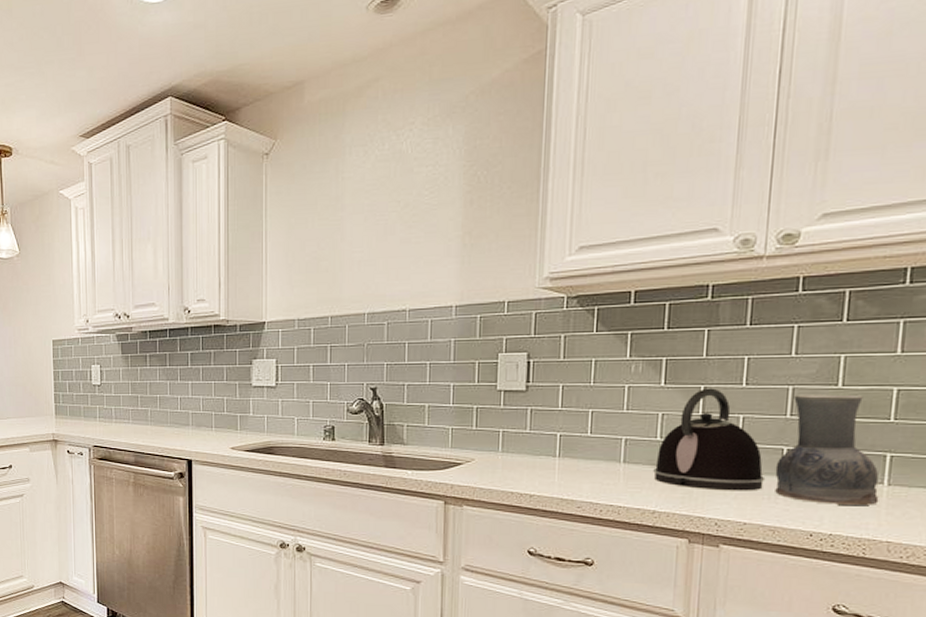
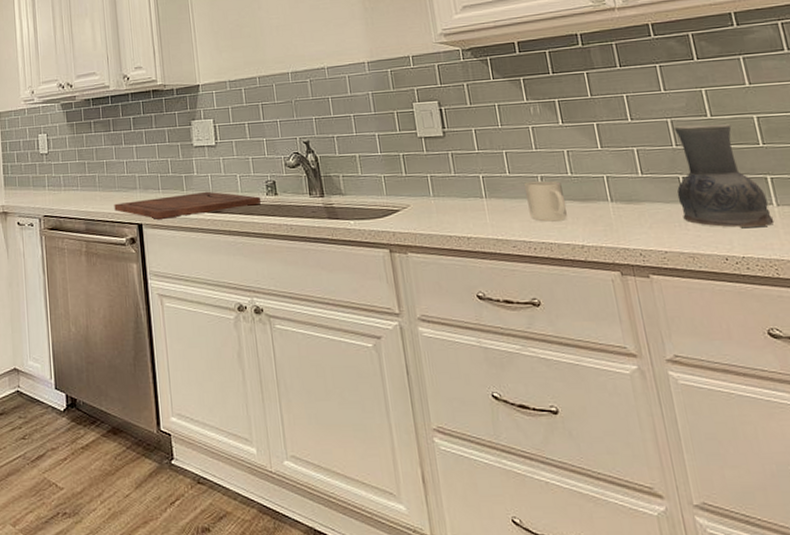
cutting board: none [165,432,317,456] -> present [114,191,262,219]
mug: none [603,444,647,485] -> present [523,181,568,222]
kettle: present [653,388,766,491] -> none [571,124,672,221]

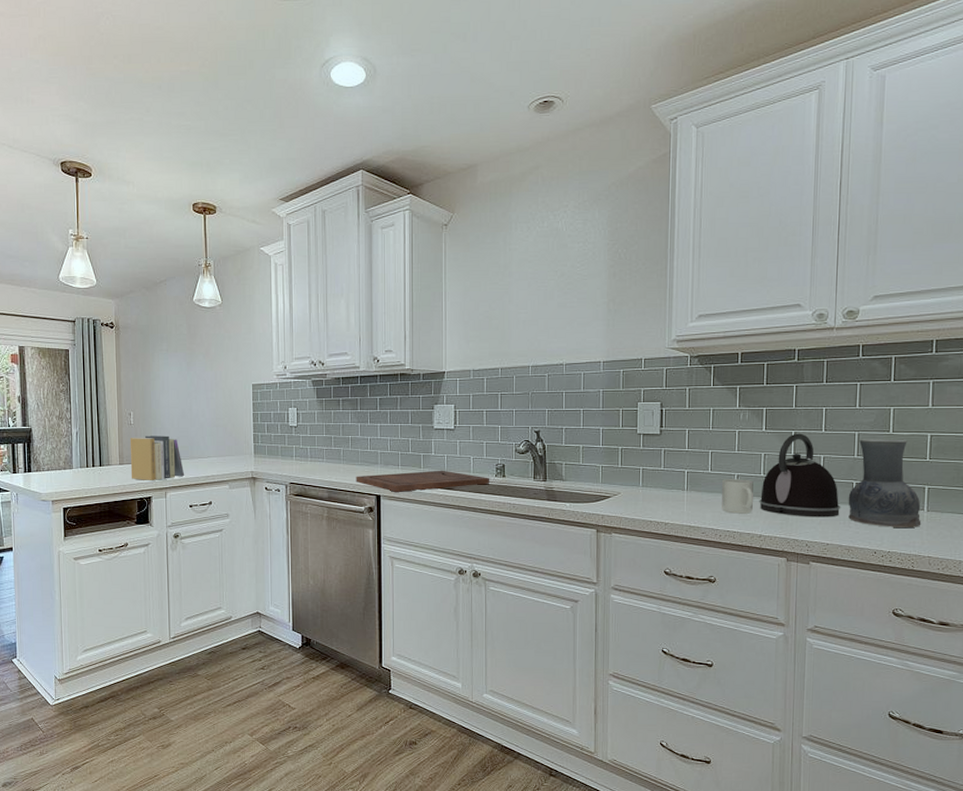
kettle: none [571,124,672,221] -> present [759,433,841,518]

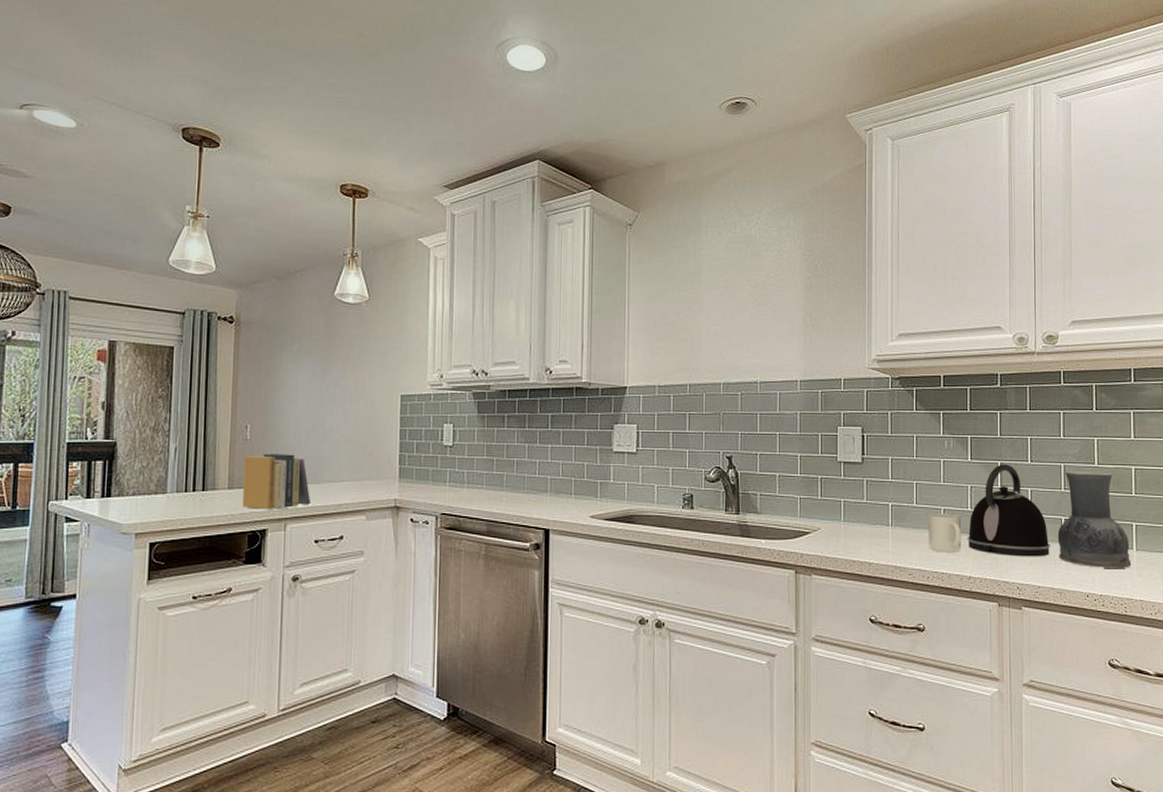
cutting board: present [356,470,490,492] -> none [520,500,677,526]

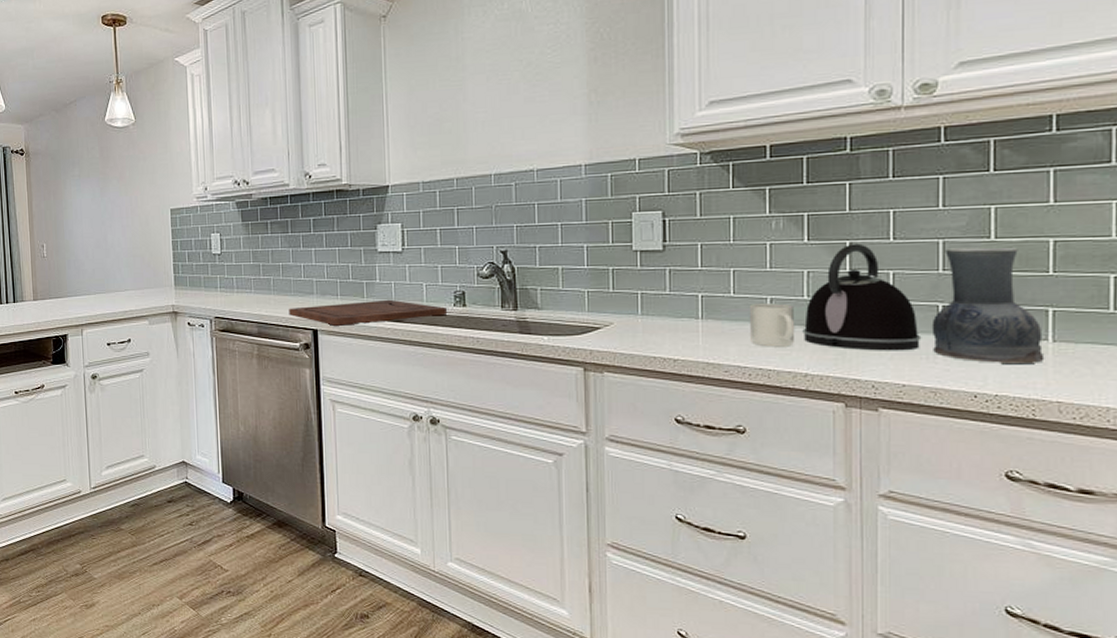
books: present [242,454,311,509] -> none [43,268,102,317]
cutting board: none [520,500,677,526] -> present [288,299,448,326]

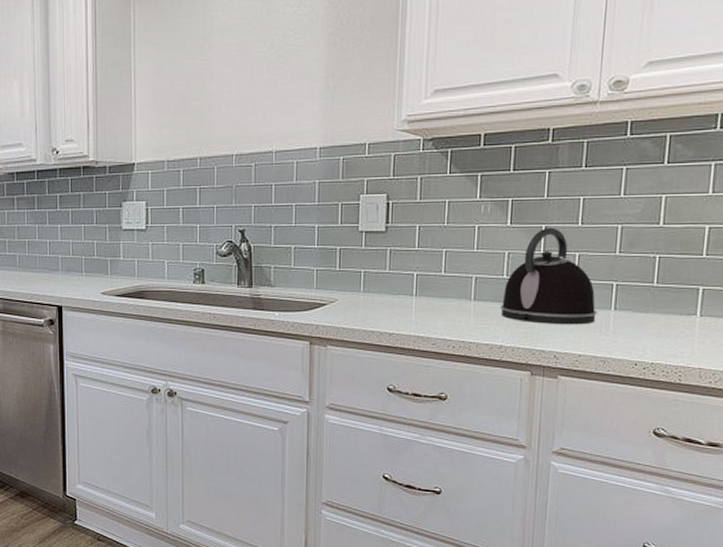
cutting board: present [288,299,448,326] -> none [34,276,188,302]
mug: present [748,303,795,347] -> none [456,282,495,322]
vase: present [931,247,1045,363] -> none [606,232,693,335]

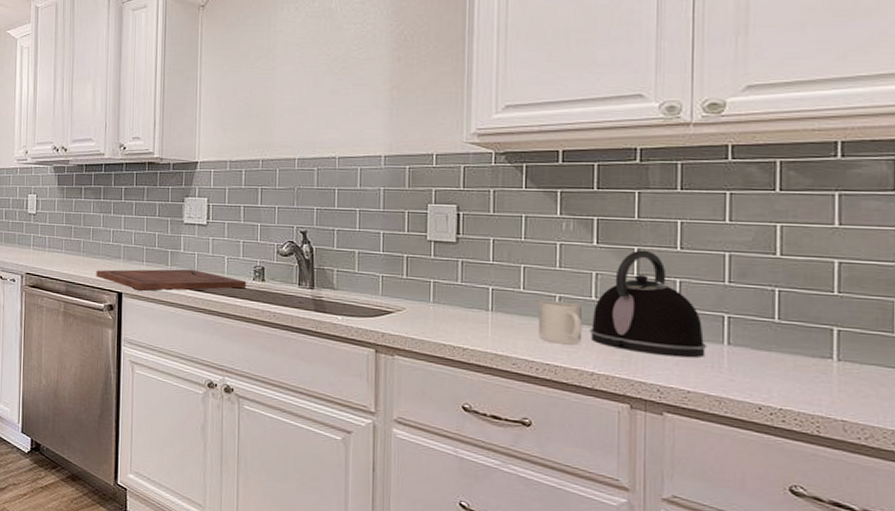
cutting board: none [34,276,188,302] -> present [96,269,247,291]
mug: none [456,282,495,322] -> present [537,300,583,345]

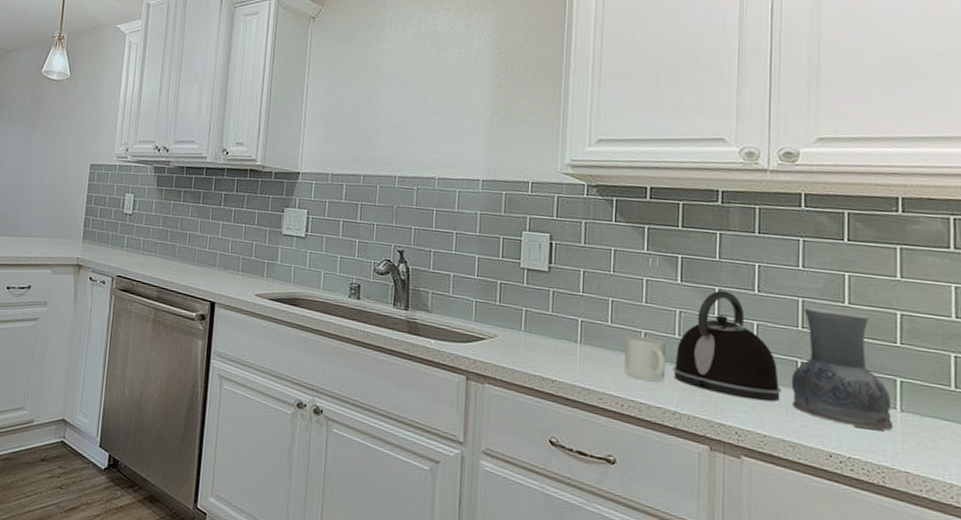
cutting board: present [96,269,247,291] -> none [189,277,342,306]
vase: none [717,262,830,381] -> present [791,307,894,431]

